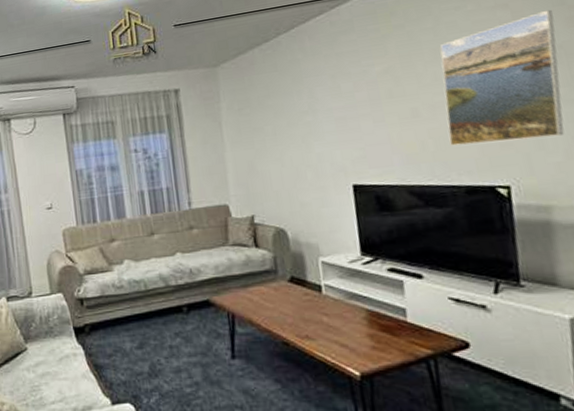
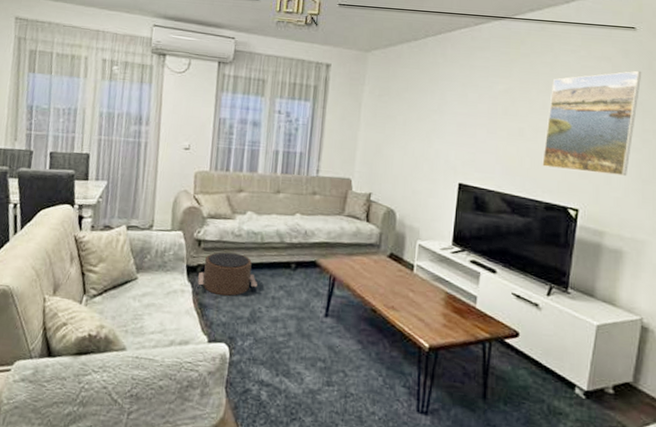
pouf: none [87,306,151,353] -> present [198,252,257,296]

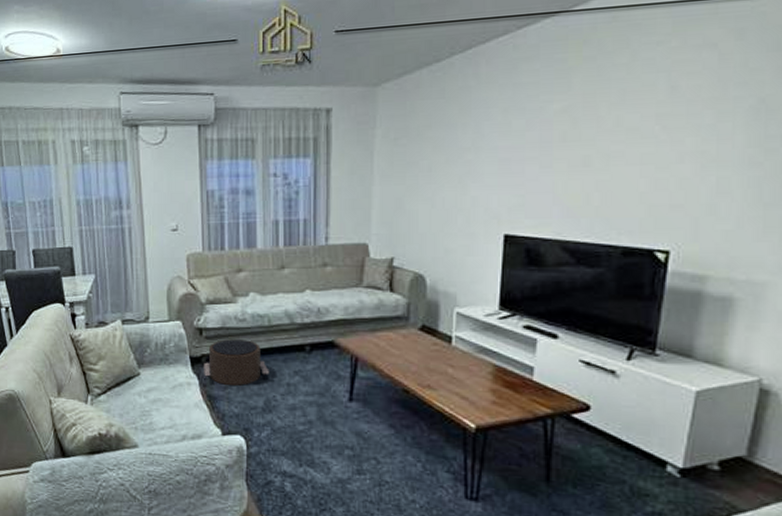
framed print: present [542,70,642,176] -> none [617,55,766,203]

